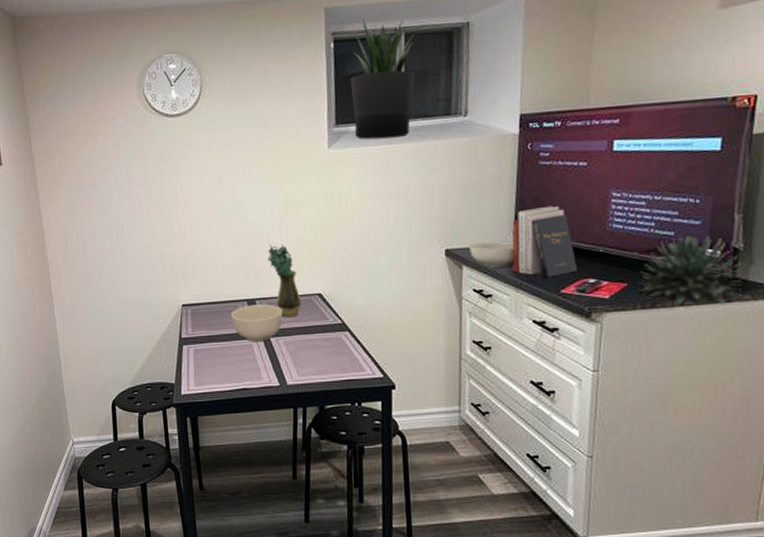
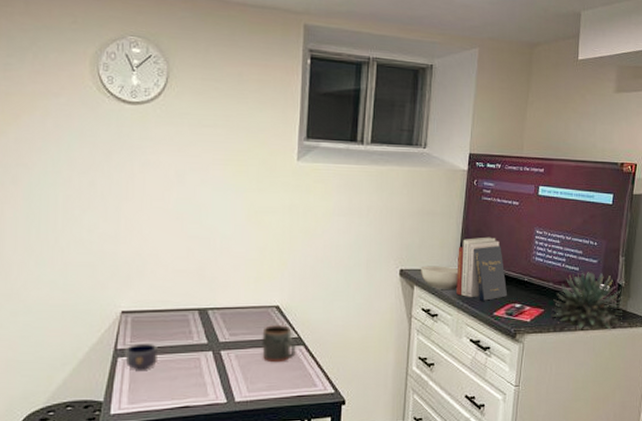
mug: none [188,333,216,356] -> present [125,344,158,370]
bowl: present [230,304,283,342] -> none [178,315,237,355]
vase: present [267,244,301,317] -> none [225,252,257,328]
mug: none [307,312,341,347] -> present [262,325,296,362]
planter: present [350,19,416,140] -> none [323,43,384,159]

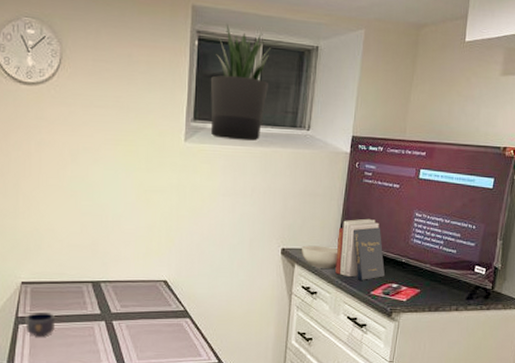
mug: present [262,325,296,362] -> none [151,298,182,332]
planter: none [323,43,384,159] -> present [210,24,270,141]
succulent plant: present [551,272,624,330] -> none [427,254,499,311]

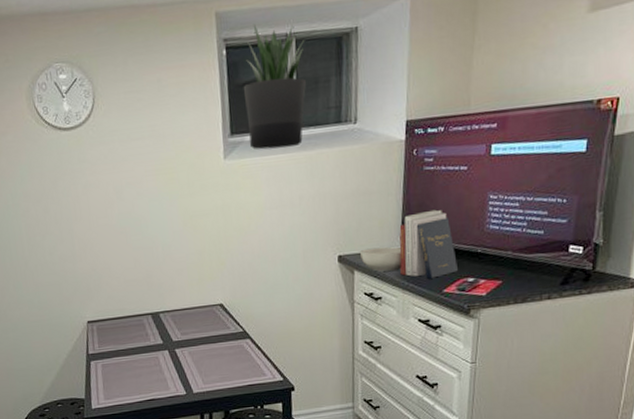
mug: present [25,313,55,337] -> none [95,347,123,371]

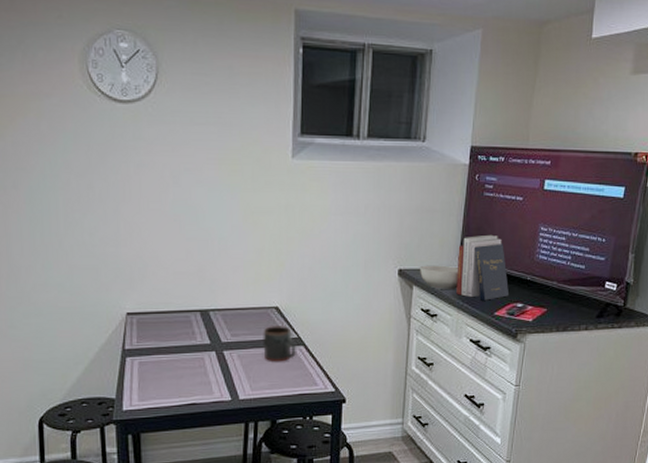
mug: none [210,321,243,356] -> present [263,326,296,361]
planter: present [243,25,307,150] -> none [317,29,381,155]

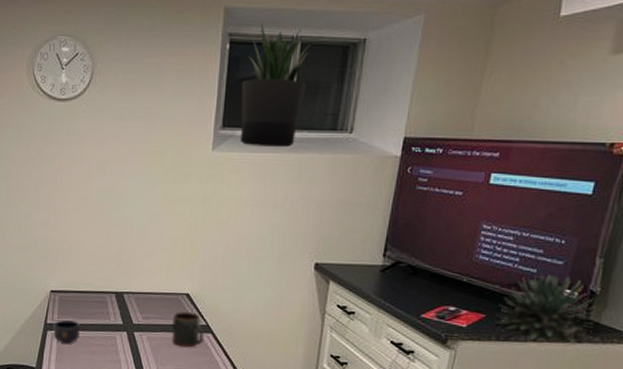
mug: none [133,344,163,369] -> present [53,320,80,344]
planter: none [317,29,381,155] -> present [239,24,310,147]
bowl: present [419,265,459,290] -> none [337,260,383,288]
books: present [456,234,509,301] -> none [378,231,440,301]
succulent plant: none [554,270,631,330] -> present [494,274,596,344]

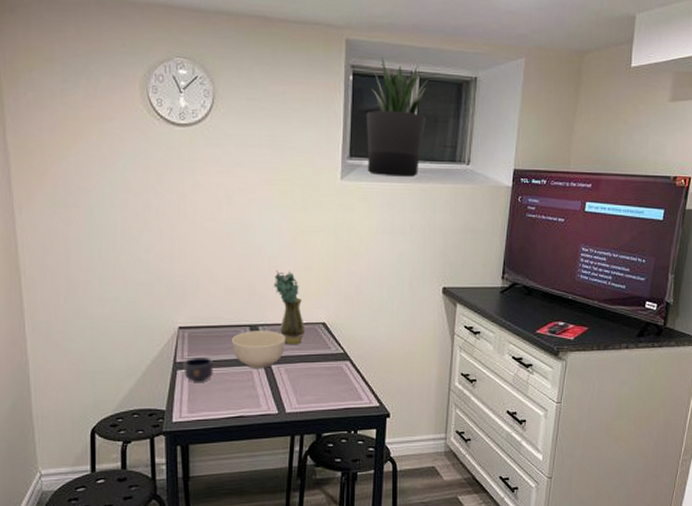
bowl: none [97,297,149,335] -> present [231,331,286,368]
vase: none [140,240,168,313] -> present [273,270,305,344]
mug: present [172,312,204,347] -> none [310,341,342,376]
succulent plant: present [494,274,596,344] -> none [595,290,671,349]

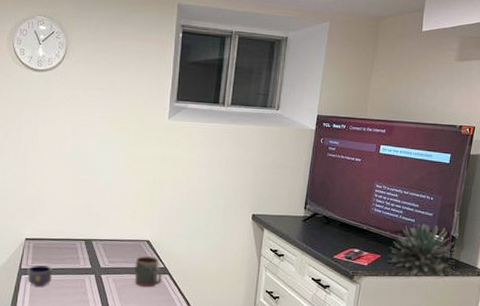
bowl: present [231,331,286,368] -> none [68,244,115,277]
vase: present [273,270,305,344] -> none [107,193,132,258]
mug: none [310,341,342,376] -> present [134,256,162,287]
planter: present [366,58,427,177] -> none [191,19,245,119]
succulent plant: none [595,290,671,349] -> present [387,223,457,277]

